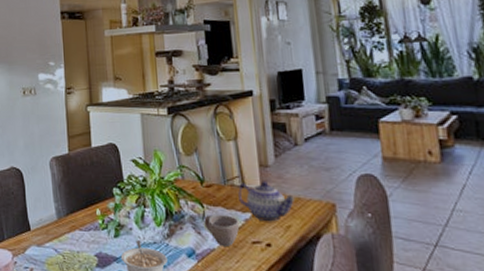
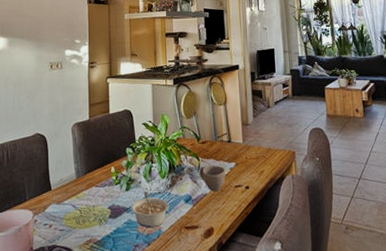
teapot: present [238,181,294,222] -> none [226,136,266,169]

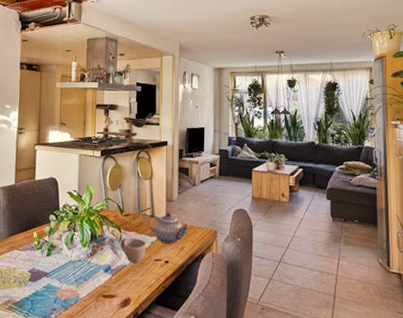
legume: present [130,191,169,228] -> none [50,258,88,294]
teapot: none [226,136,266,169] -> present [148,212,189,244]

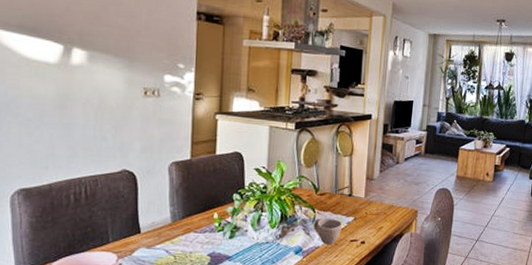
teapot: present [148,212,189,244] -> none [345,191,389,224]

